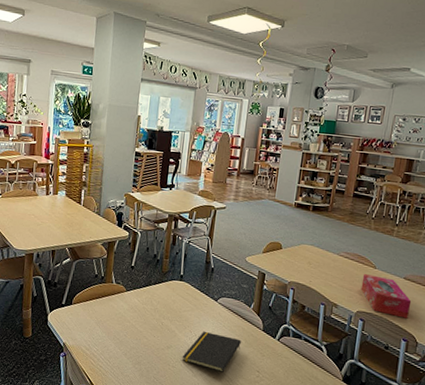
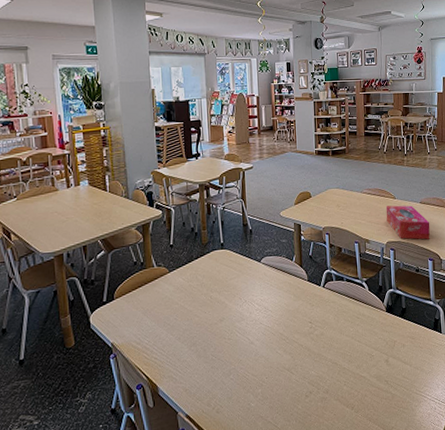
notepad: present [182,331,241,373] -> none [236,294,290,333]

